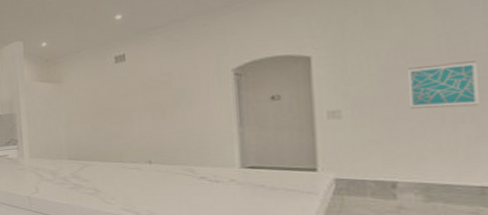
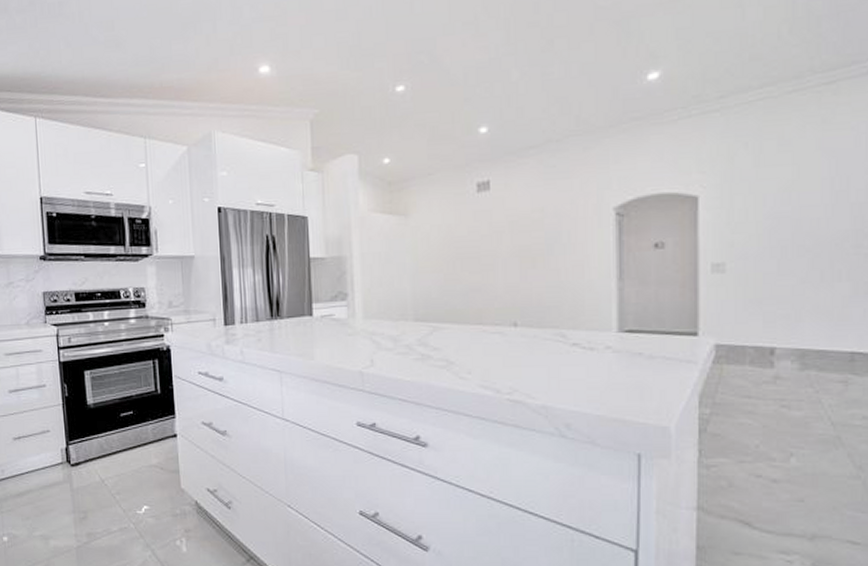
wall art: present [407,61,479,109] -> none [791,210,855,263]

